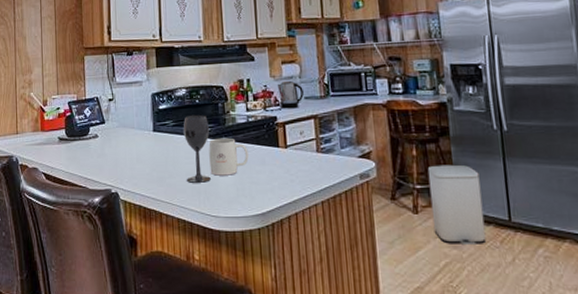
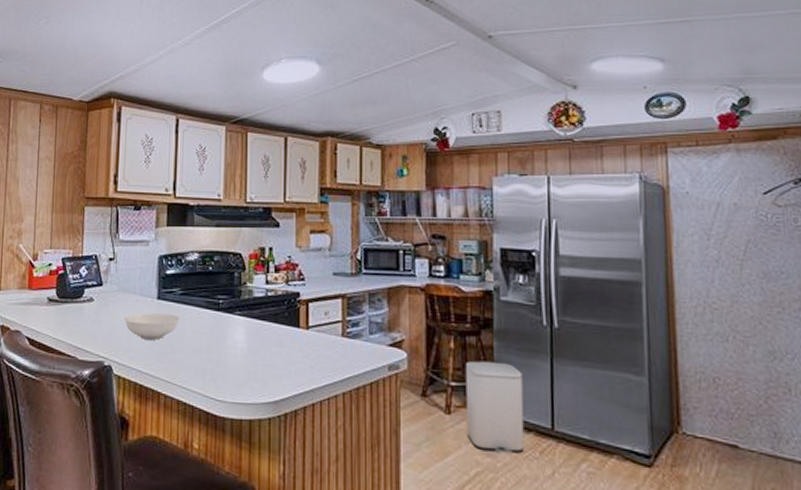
bowl: none [126,144,174,167] -> present [125,313,180,340]
wine glass: present [183,114,211,183] -> none [191,283,221,362]
mug: present [208,138,249,176] -> none [219,312,264,356]
kettle: present [278,80,304,109] -> none [304,252,332,285]

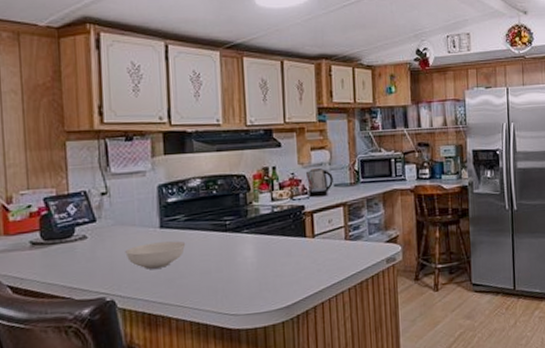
kettle: none [304,252,332,285] -> present [306,167,333,198]
pedal bin: present [465,361,525,455] -> none [448,243,495,316]

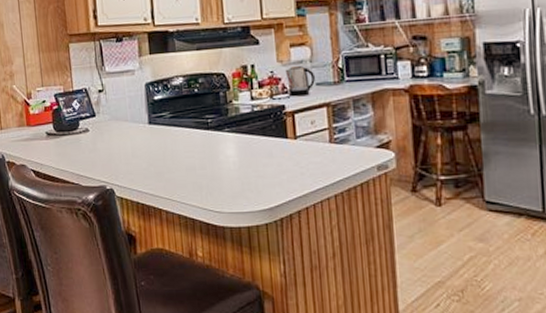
bowl: present [125,241,186,269] -> none [120,137,172,162]

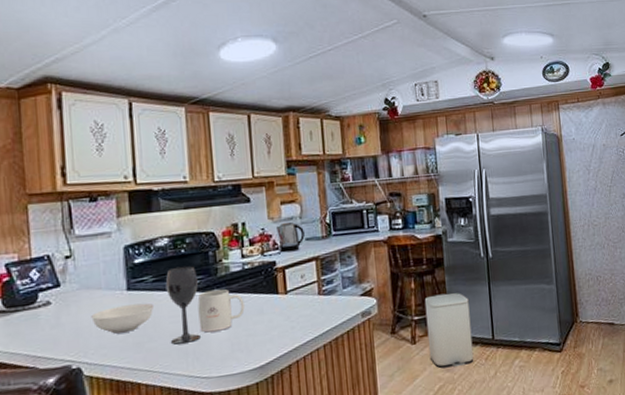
bowl: none [120,137,172,162] -> present [91,303,155,334]
wine glass: none [181,104,213,178] -> present [165,265,200,345]
mug: none [210,129,254,170] -> present [197,289,245,333]
pedal bin: none [453,153,516,239] -> present [424,293,474,369]

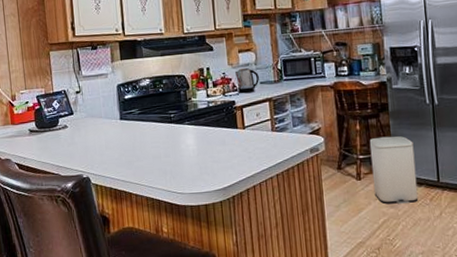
bowl: present [91,303,155,334] -> none [95,130,141,153]
wine glass: present [165,265,200,345] -> none [148,102,176,165]
mug: present [197,289,245,333] -> none [173,122,210,157]

